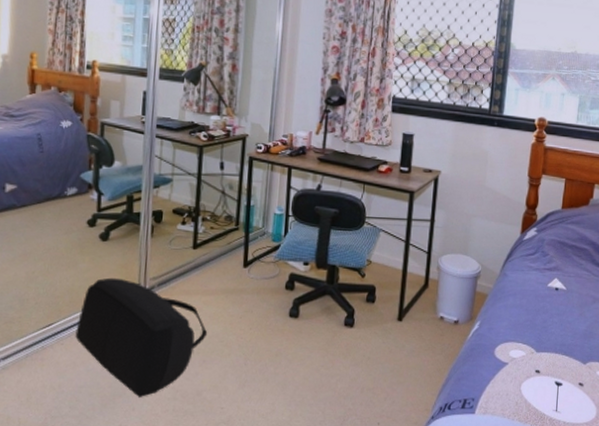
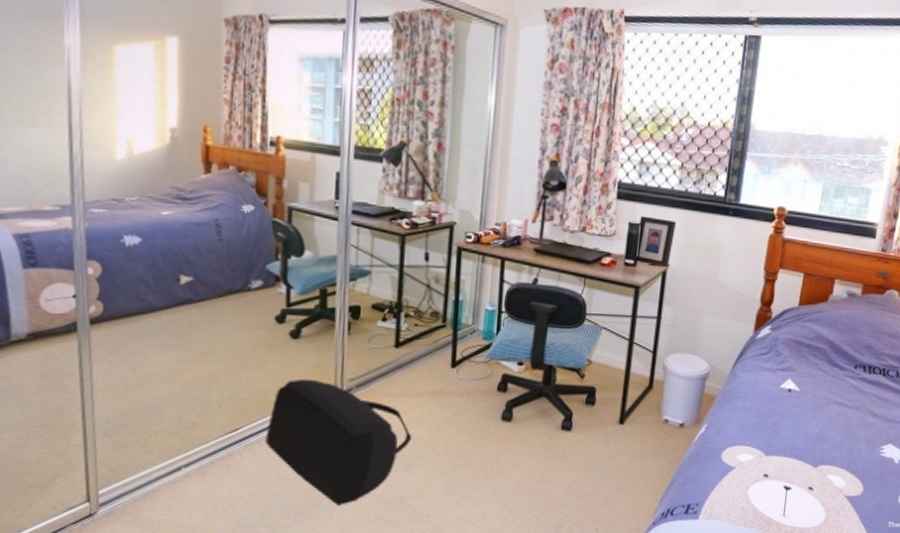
picture frame: none [407,127,447,175] -> present [632,216,677,268]

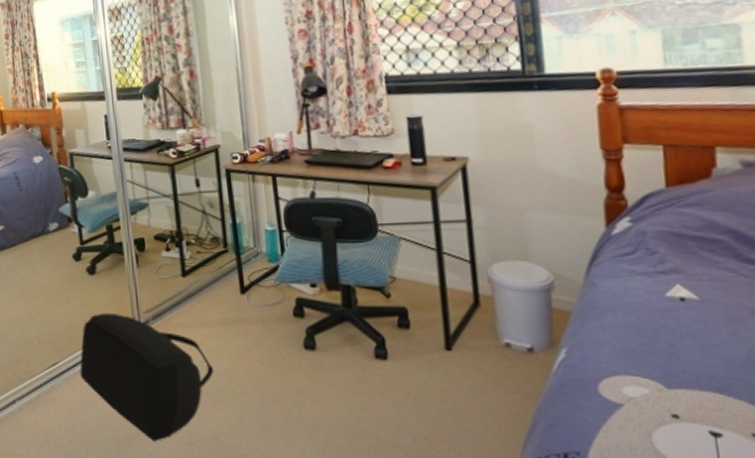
picture frame: present [632,216,677,268] -> none [419,107,468,162]

